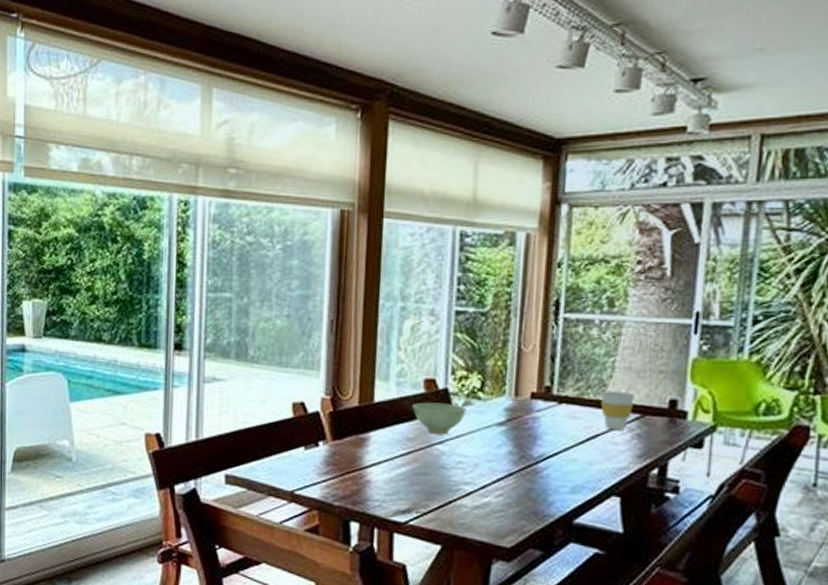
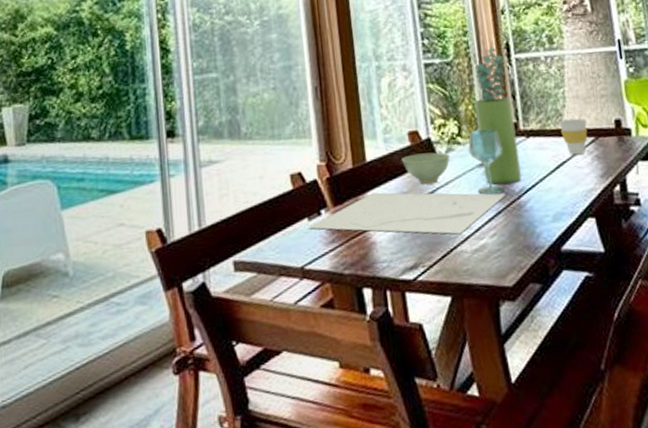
napkin: none [303,434,522,488] -> present [308,192,506,235]
wine glass: none [488,387,528,456] -> present [468,128,505,195]
vase: none [501,296,550,448] -> present [474,41,522,185]

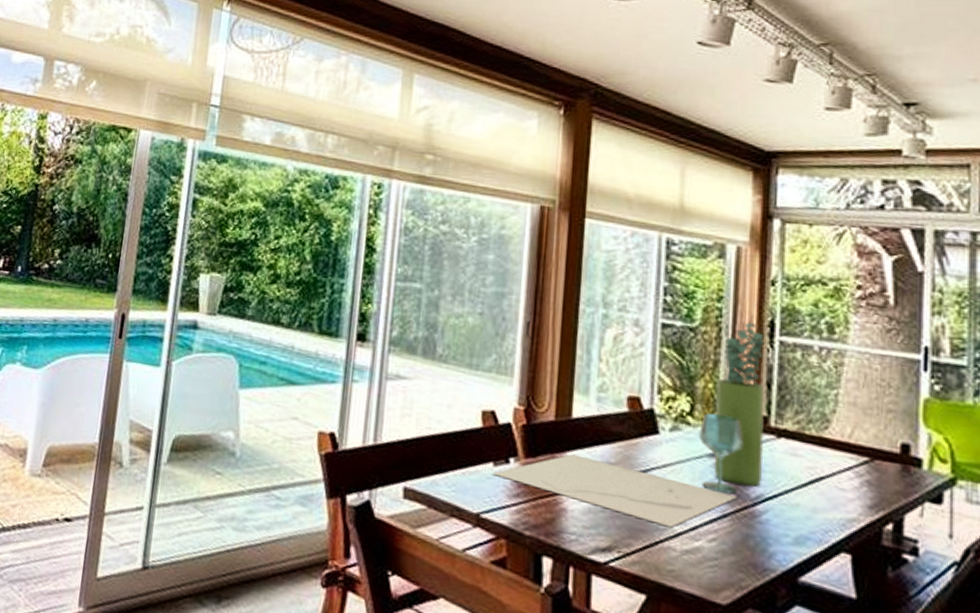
bowl: present [401,152,450,185] -> none [613,422,675,463]
cup: present [559,118,588,155] -> none [823,426,863,475]

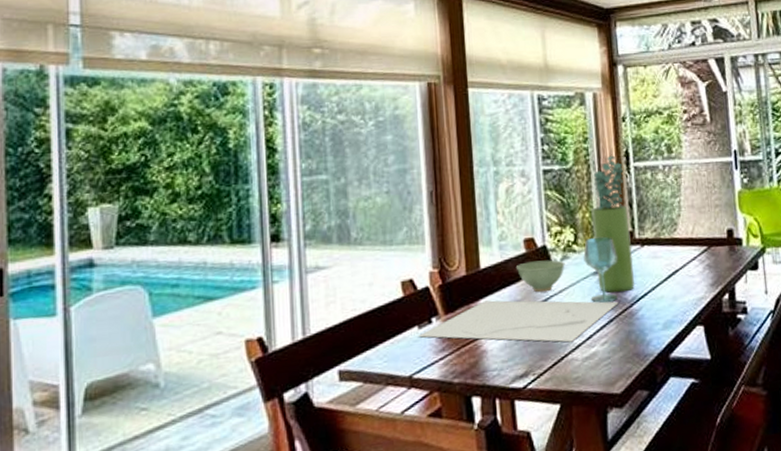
bowl: none [613,422,675,463] -> present [515,260,565,293]

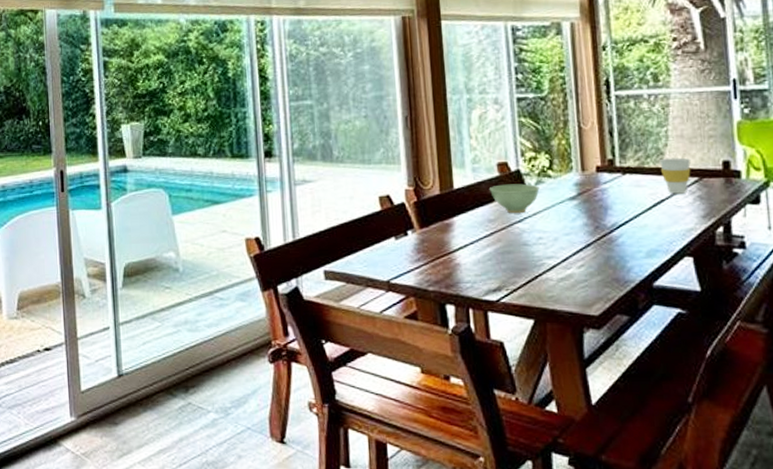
napkin: present [418,300,619,343] -> none [395,218,597,263]
wine glass: present [583,236,618,303] -> none [559,163,596,227]
vase: present [591,149,635,293] -> none [567,78,614,219]
cup: none [673,227,701,264] -> present [659,157,692,194]

